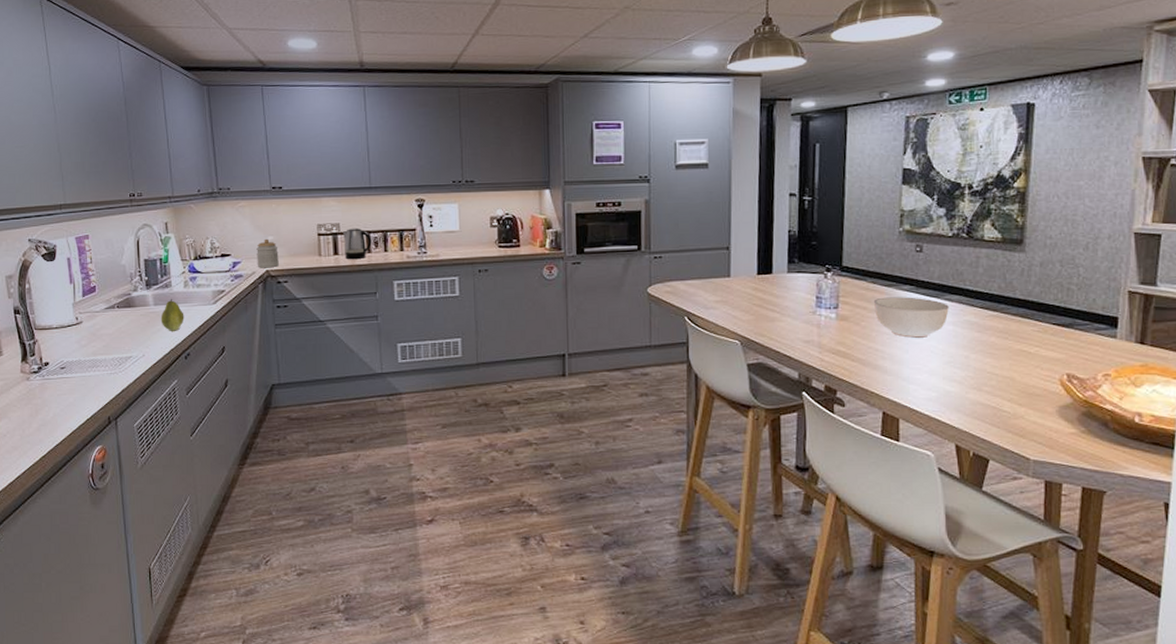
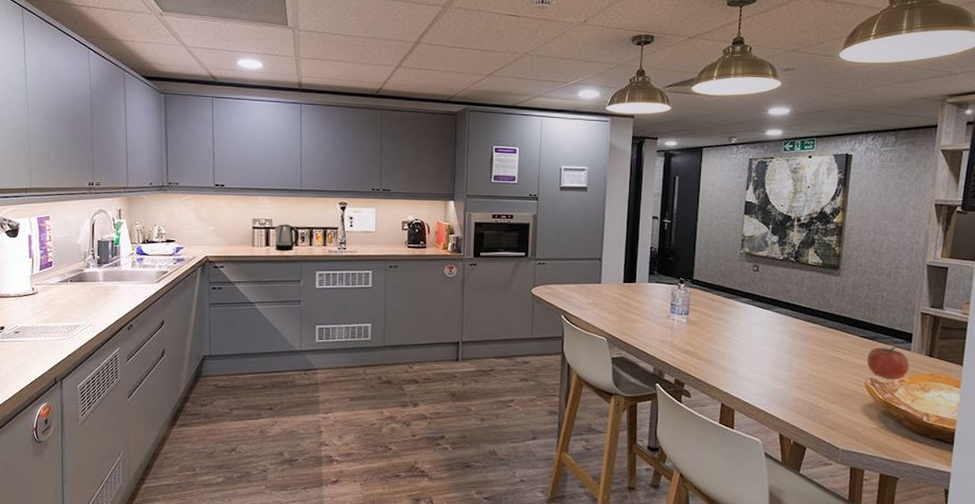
fruit: present [160,299,184,331] -> none [108,276,130,305]
jar: present [256,238,279,268] -> none [197,228,217,254]
bowl: present [874,297,949,338] -> none [718,307,778,343]
fruit: none [1061,335,1115,374] -> present [866,347,909,380]

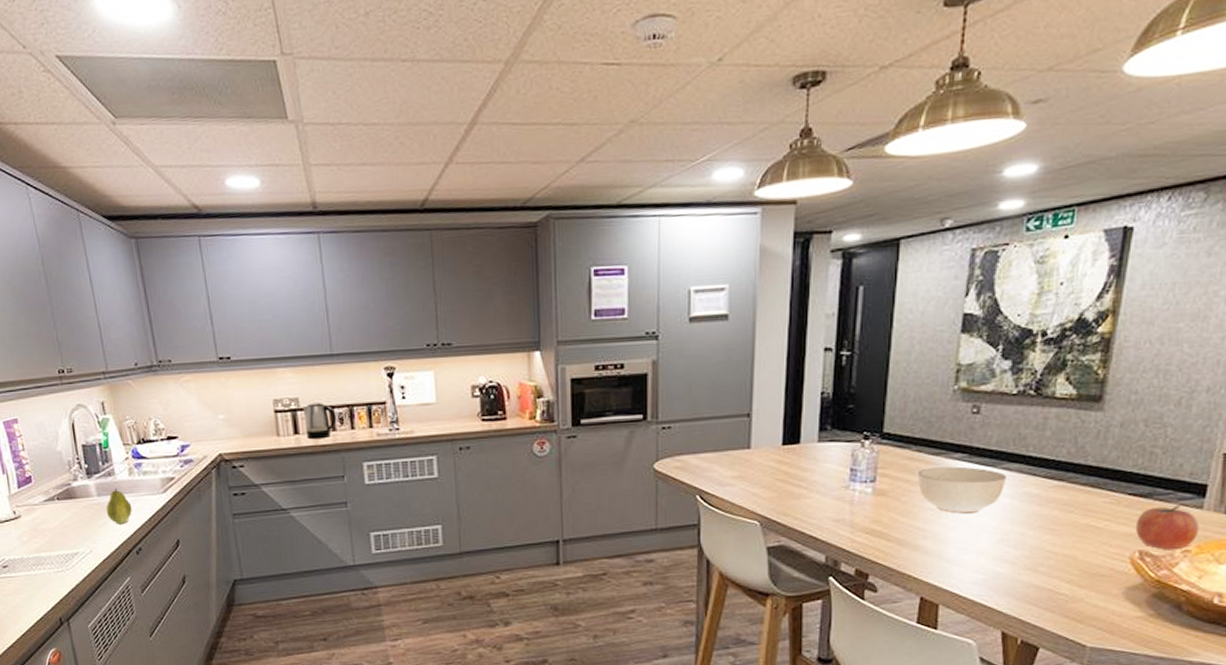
fruit: none [108,276,130,305] -> present [106,489,132,524]
bowl: none [718,307,778,343] -> present [918,466,1006,514]

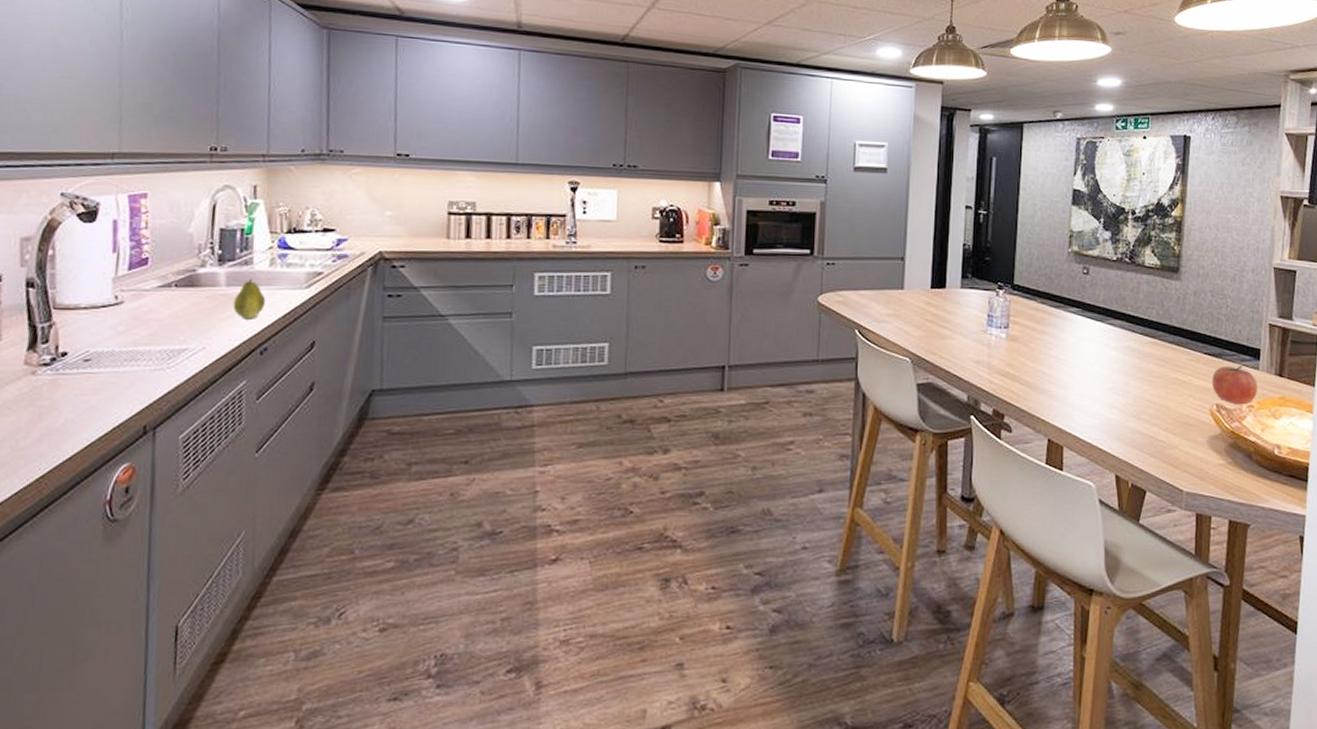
kettle: present [303,402,337,439] -> none [479,208,513,245]
bowl: present [918,466,1006,514] -> none [1043,319,1112,362]

